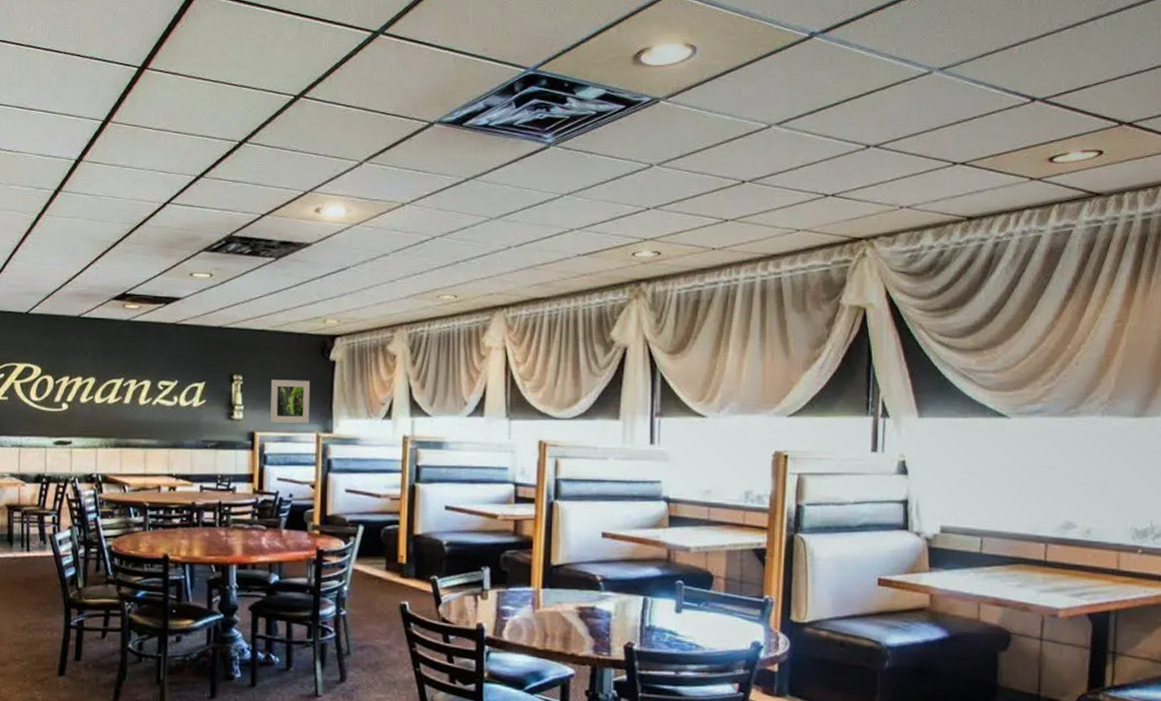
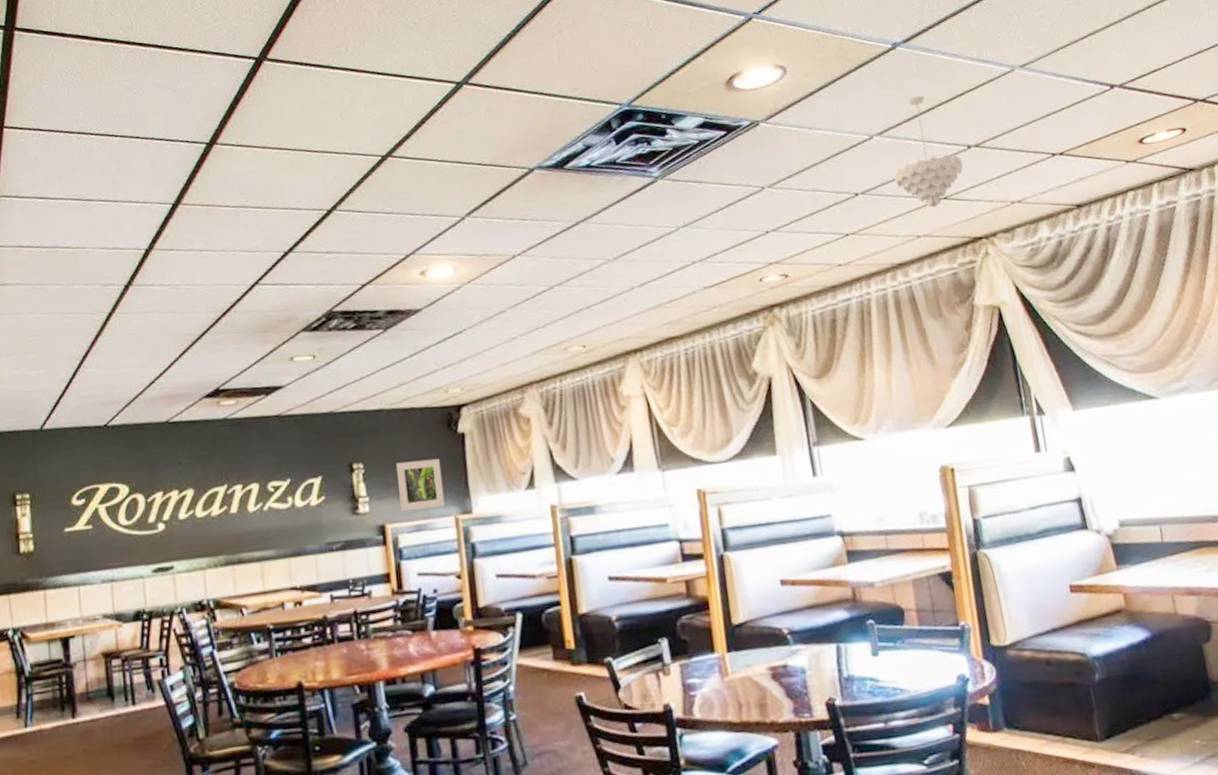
pendant light: none [785,89,858,204] -> present [894,95,964,208]

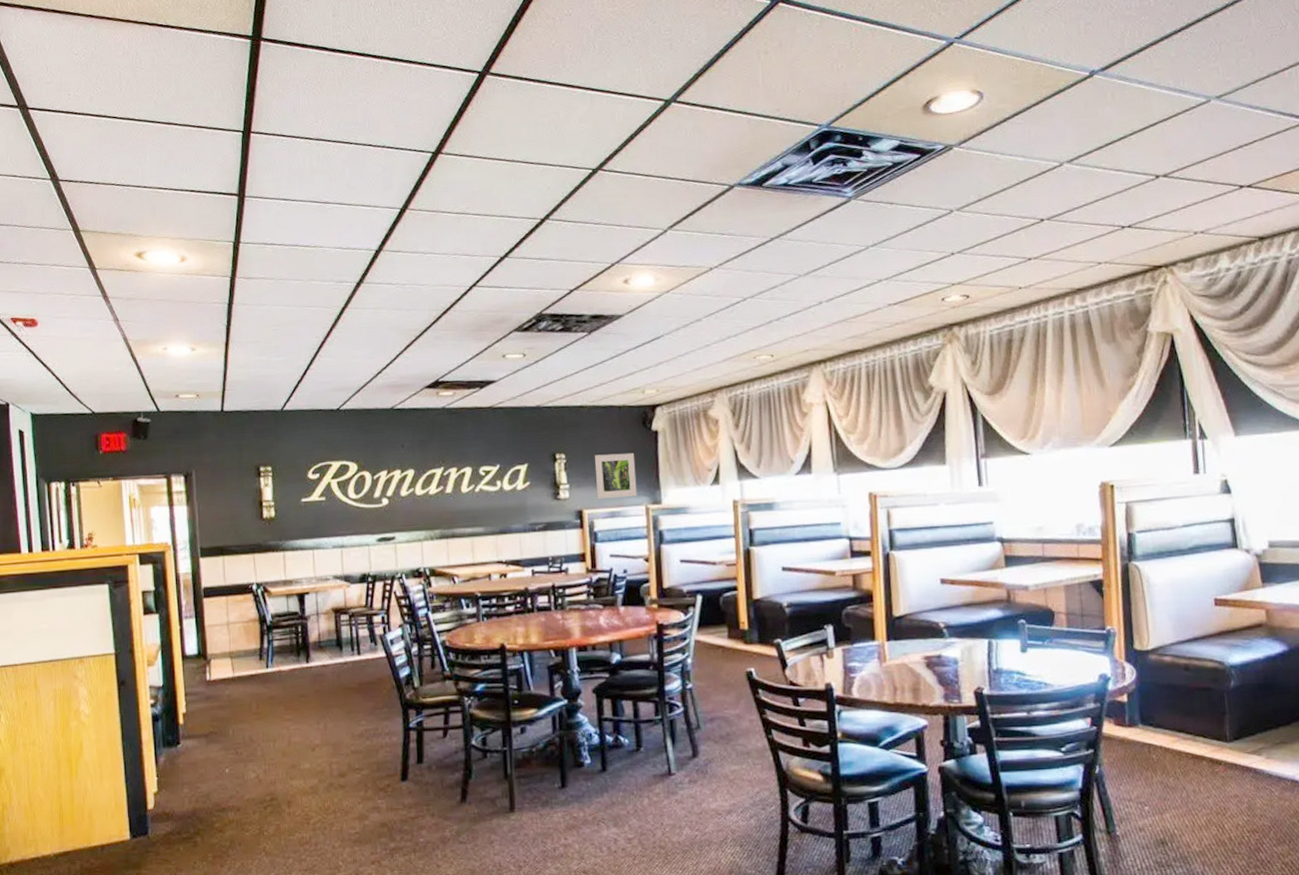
pendant light: present [894,95,964,208] -> none [1081,124,1150,236]

